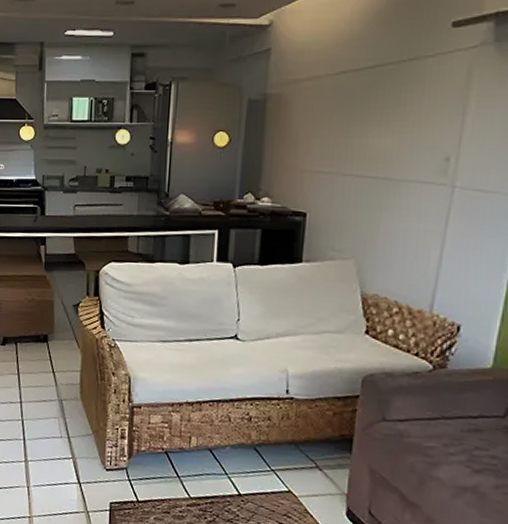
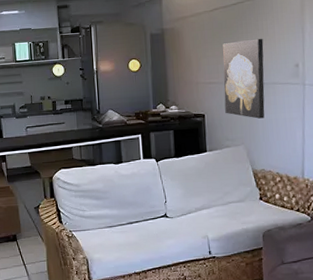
wall art: none [335,117,404,227] -> present [223,38,265,119]

